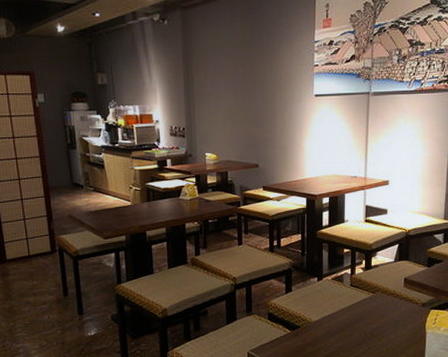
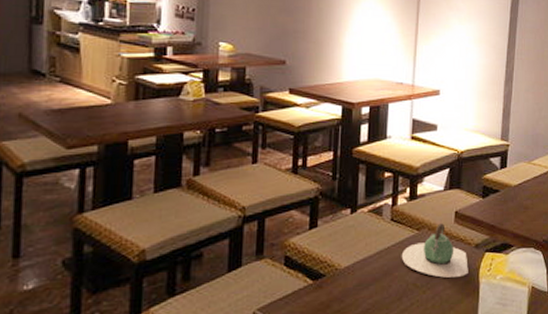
teapot: none [360,287,416,329] -> present [401,223,468,278]

